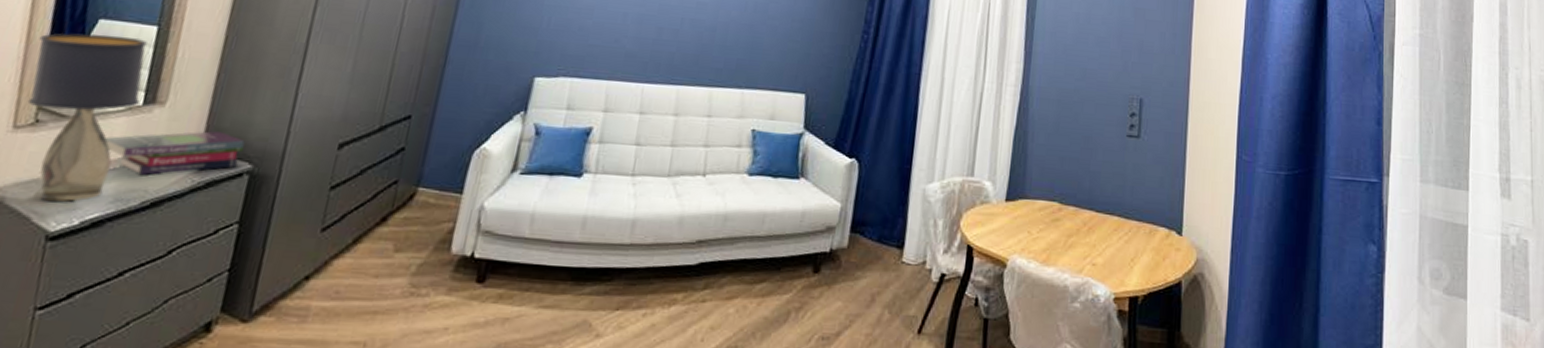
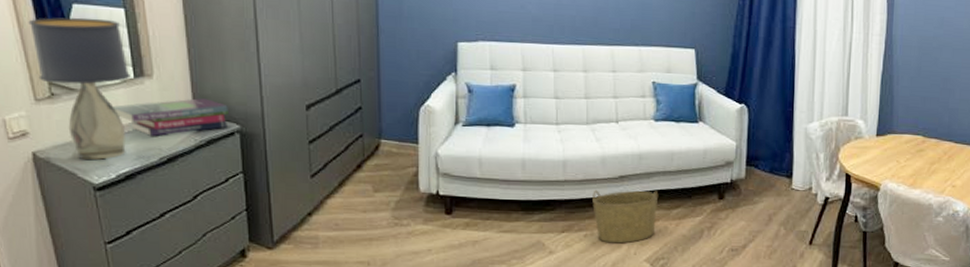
basket: none [659,257,742,327] -> present [592,190,659,244]

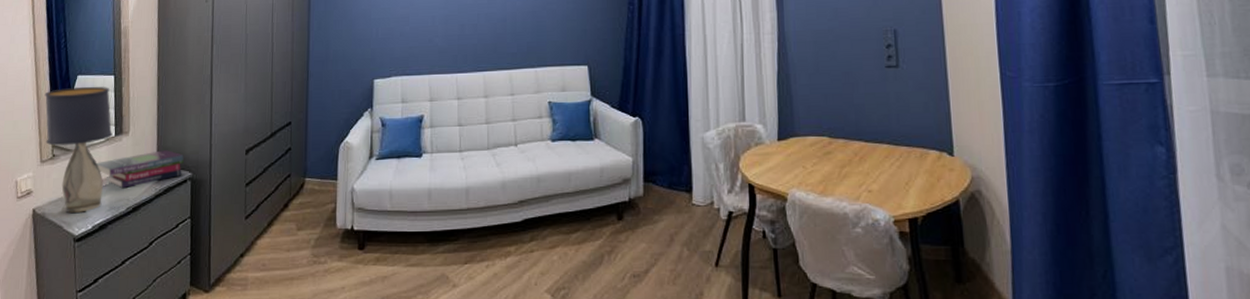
basket: present [592,190,659,244] -> none [494,214,558,274]

